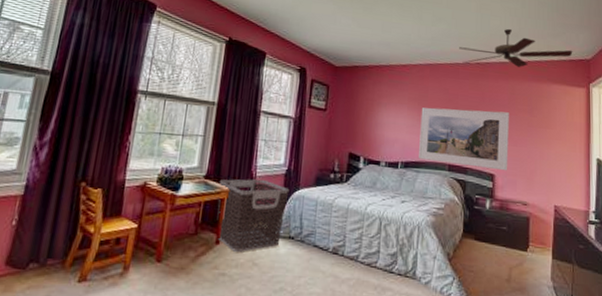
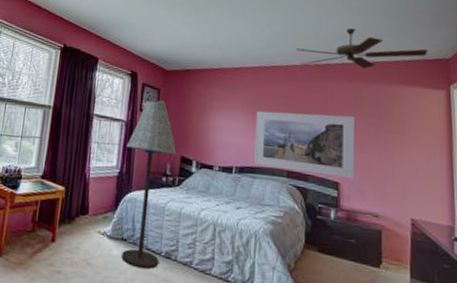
clothes hamper: present [217,179,290,252] -> none [52,179,122,252]
floor lamp: none [289,96,344,266] -> present [121,100,176,269]

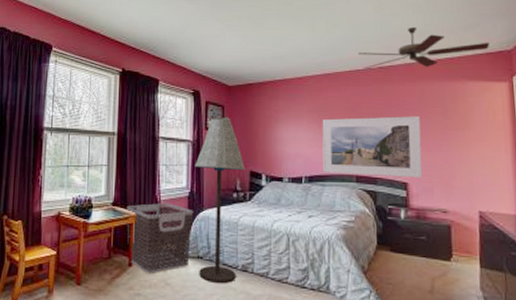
clothes hamper: none [52,179,122,252] -> present [126,203,194,273]

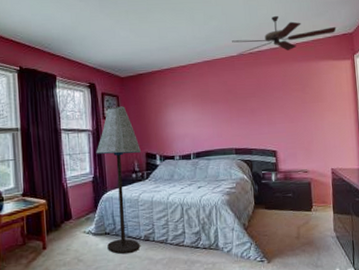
clothes hamper: present [126,203,194,273] -> none [35,189,99,253]
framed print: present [322,116,423,178] -> none [204,93,288,148]

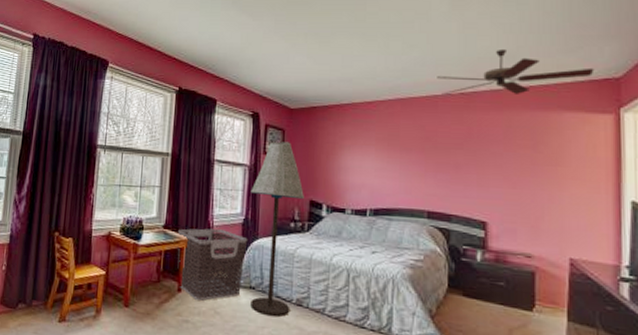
clothes hamper: none [35,189,99,253] -> present [177,228,248,301]

